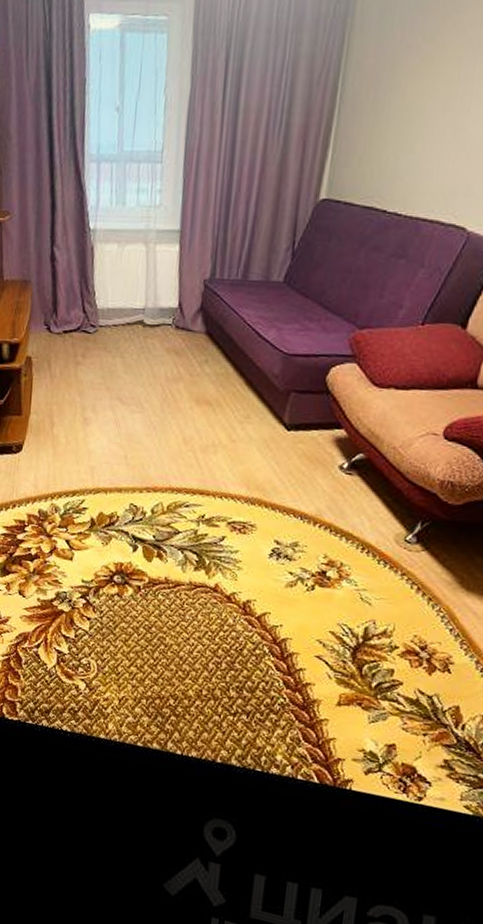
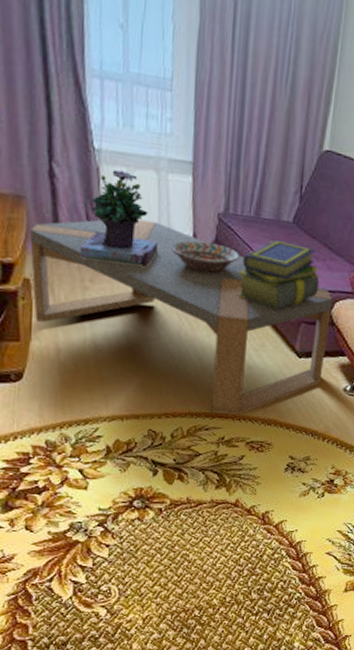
coffee table: none [33,292,328,493] -> present [30,219,333,415]
potted flower: none [74,246,145,340] -> present [80,169,158,267]
decorative bowl: none [156,310,226,342] -> present [170,240,240,273]
stack of books: none [221,302,313,379] -> present [237,239,320,311]

